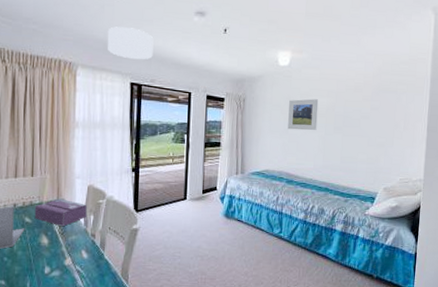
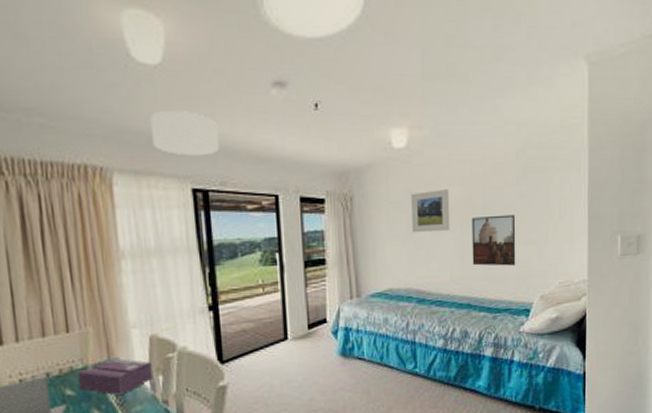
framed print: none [332,122,368,162] -> present [471,214,516,266]

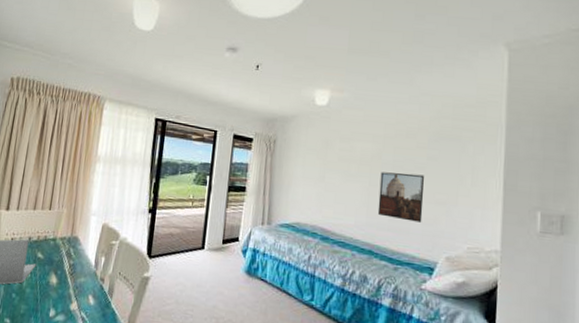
tissue box: present [77,358,153,396] -> none [47,235,99,267]
ceiling light: present [149,111,219,156] -> none [136,62,182,96]
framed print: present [411,189,450,233] -> none [324,143,362,180]

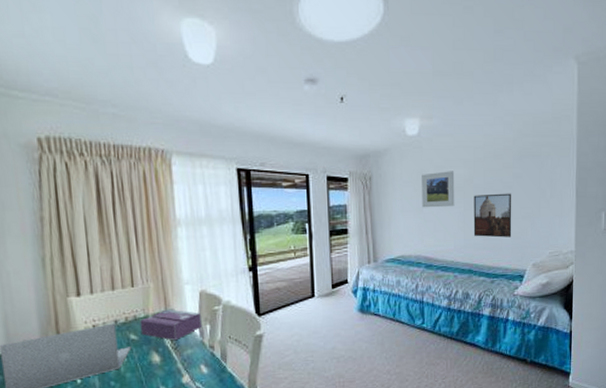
tissue box: none [47,235,99,267] -> present [140,309,202,341]
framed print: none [324,143,362,180] -> present [422,171,455,208]

